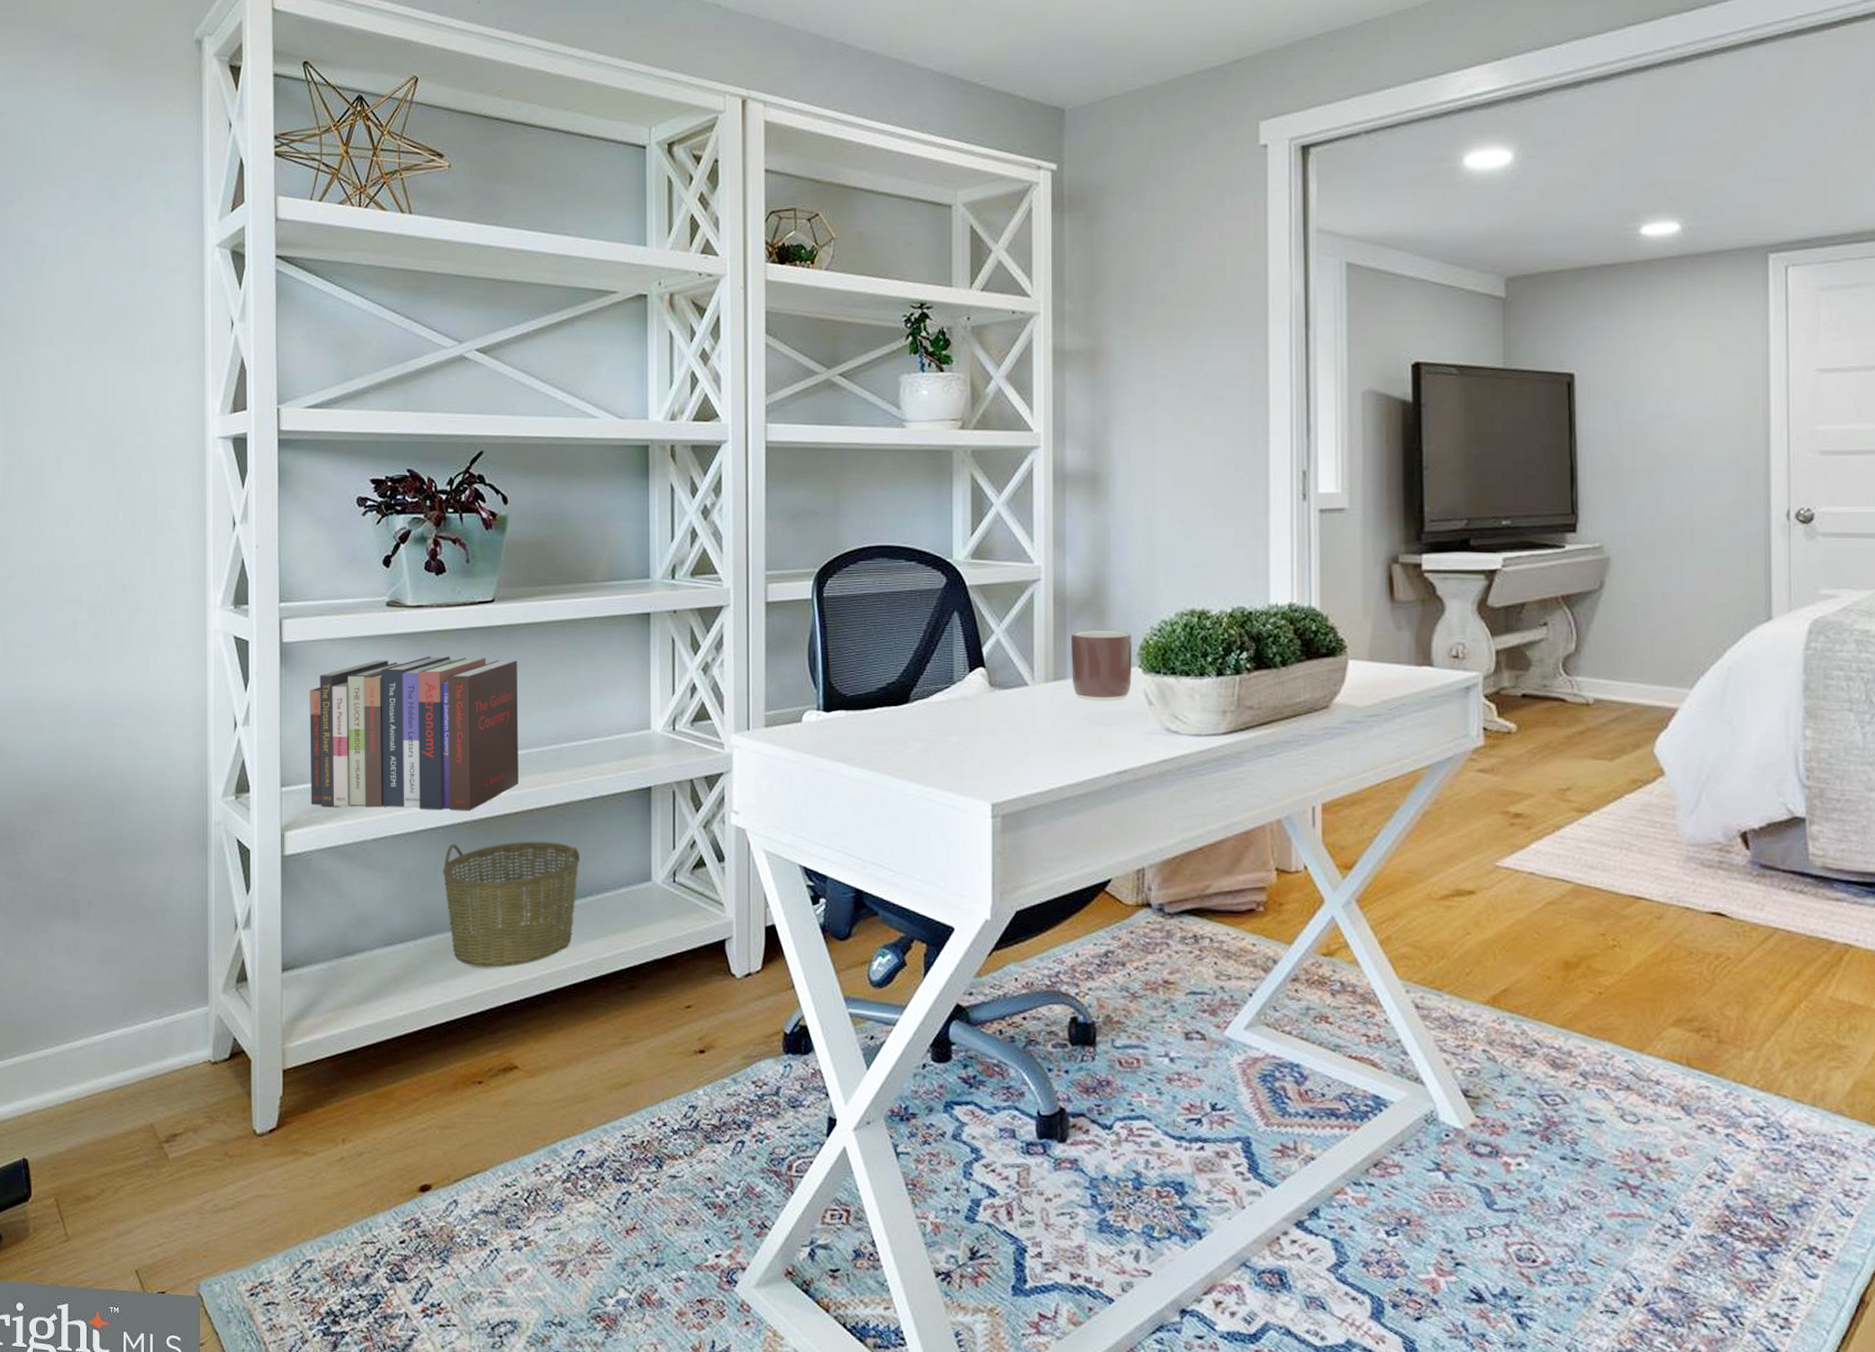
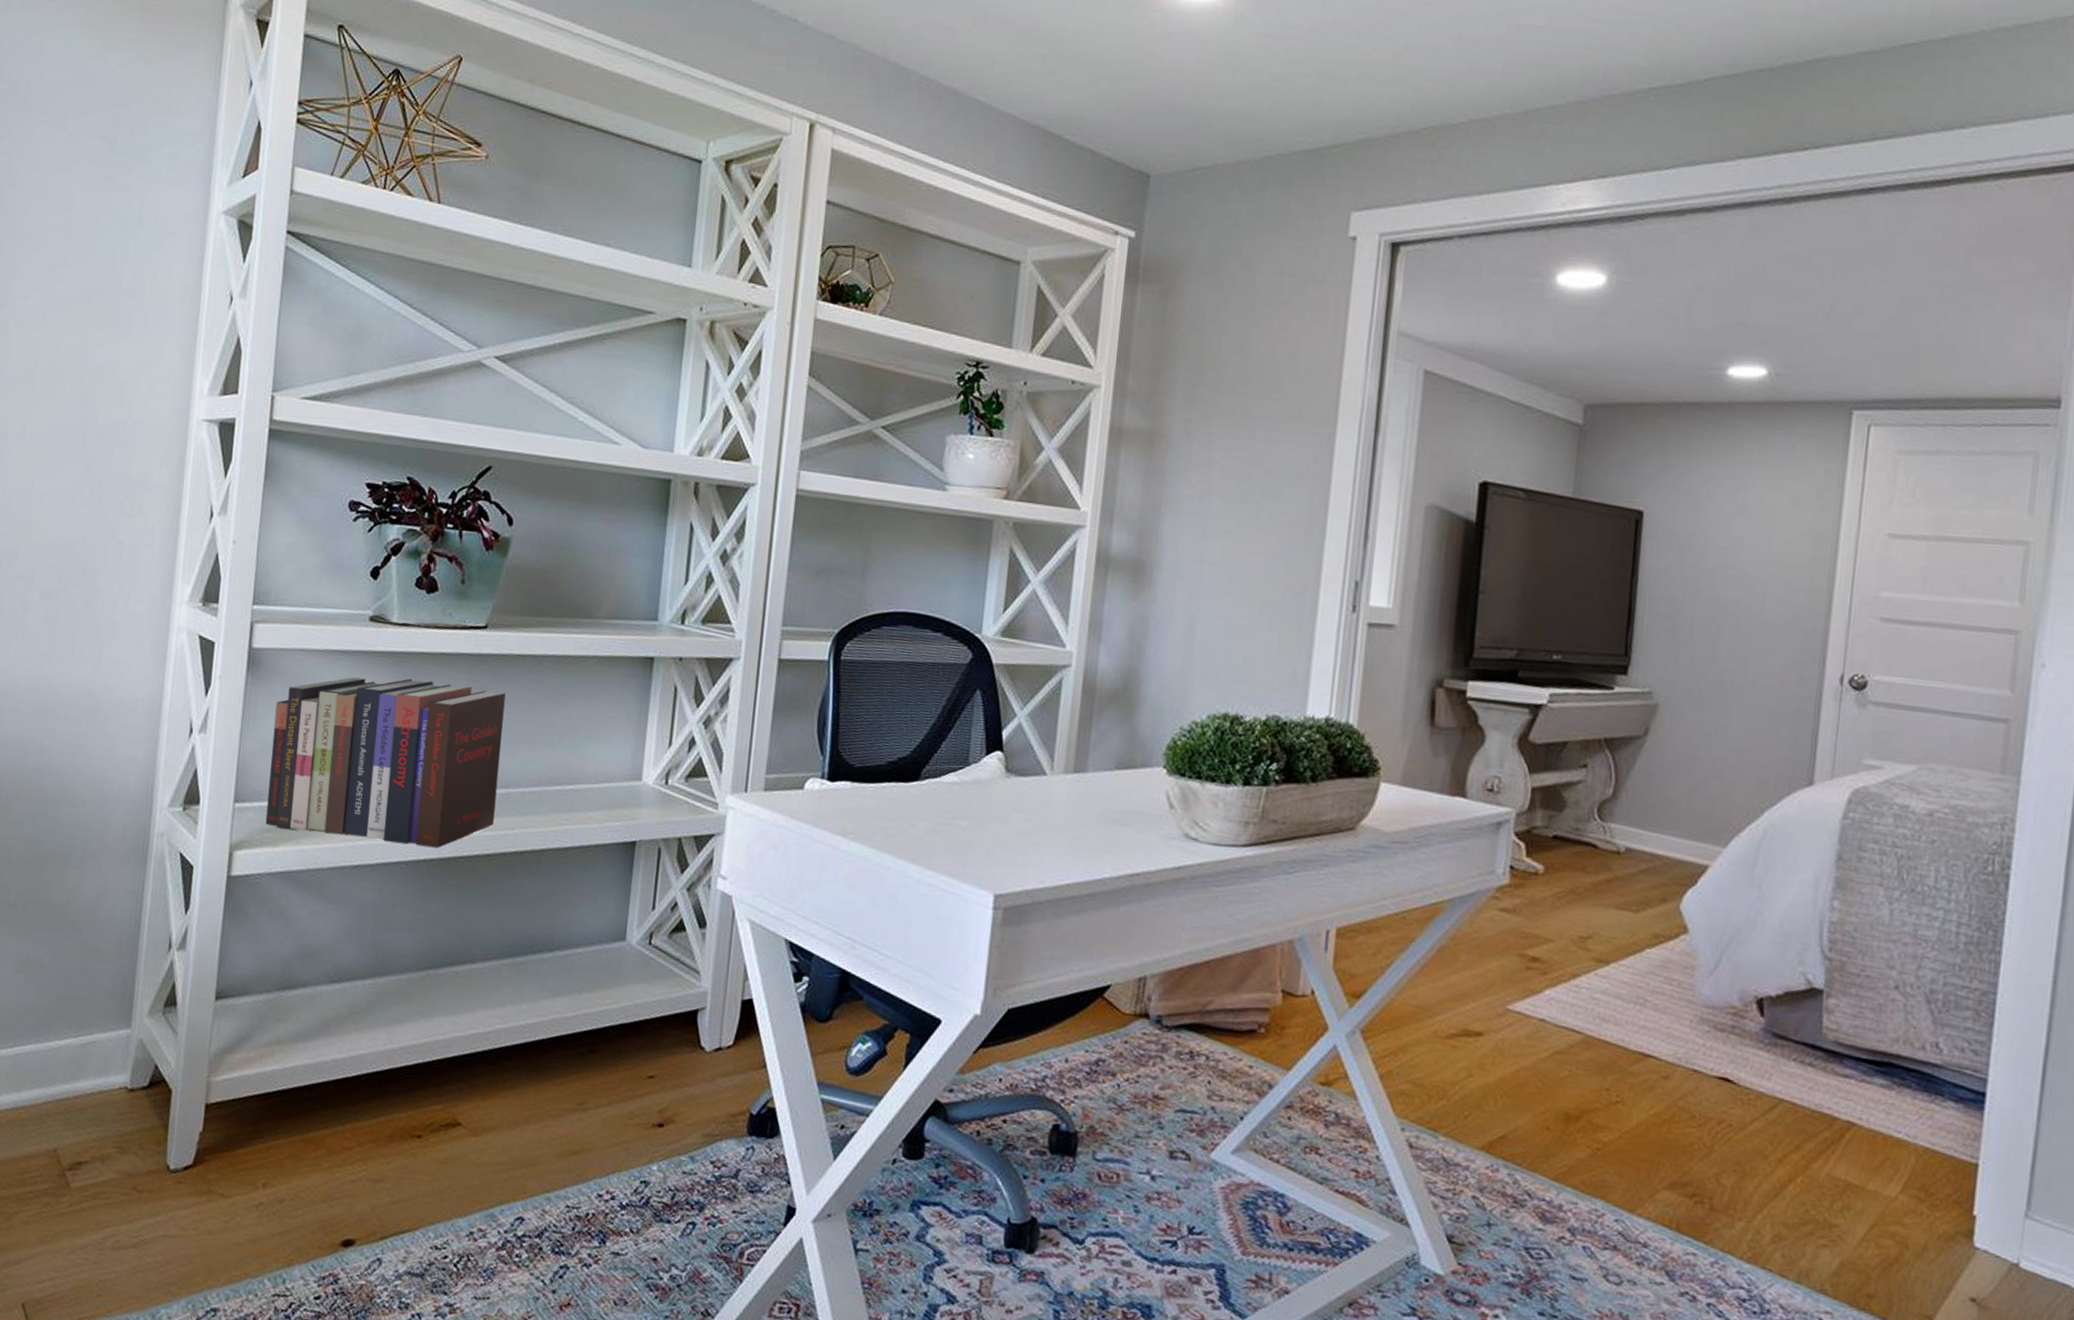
basket: present [442,841,581,969] -> none [401,880,552,1018]
mug: present [1071,631,1132,702] -> none [1092,723,1160,801]

